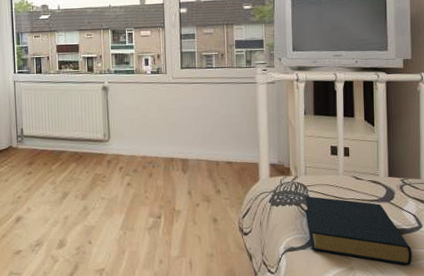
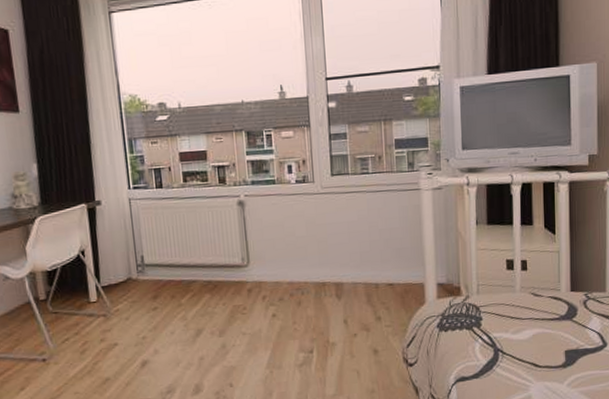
hardback book: present [305,196,413,266] -> none [477,318,596,389]

